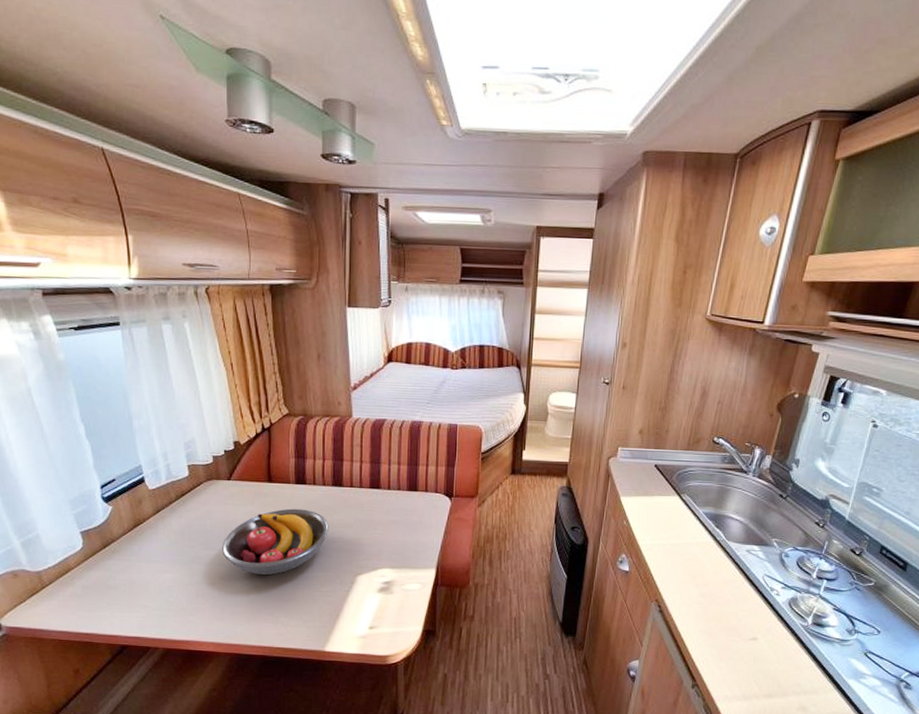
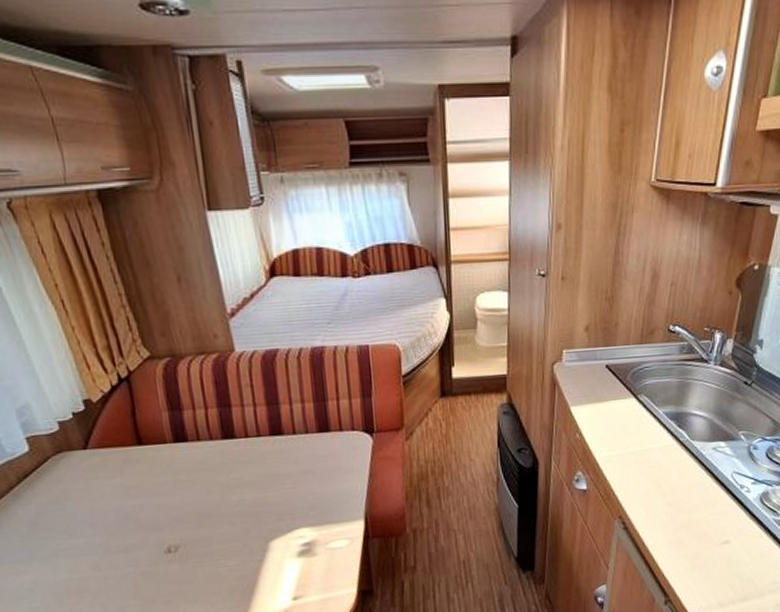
fruit bowl: present [222,508,329,575] -> none [90,472,226,559]

